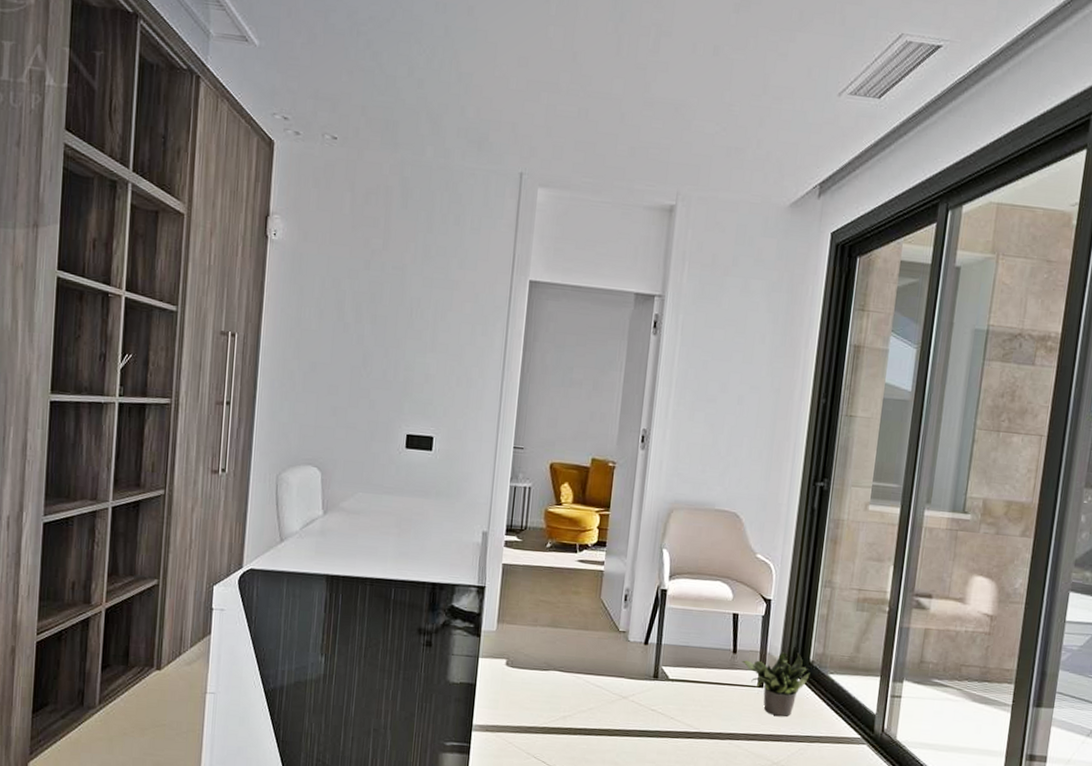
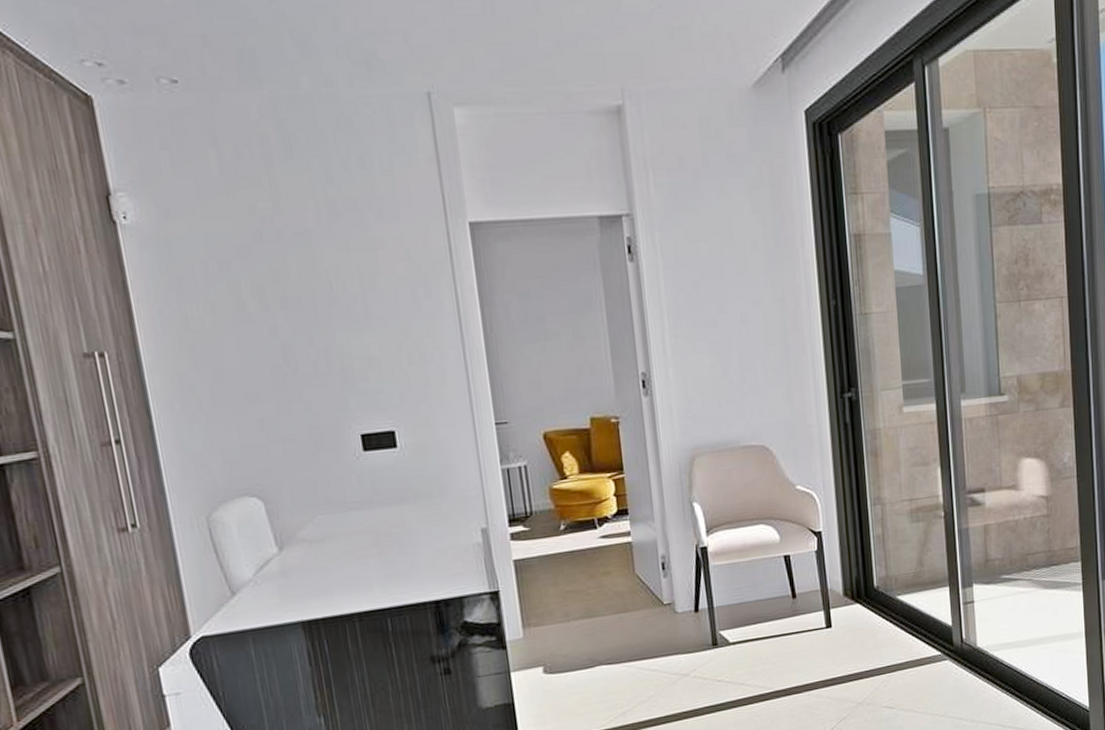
potted plant: present [742,652,810,717] -> none [804,581,878,654]

